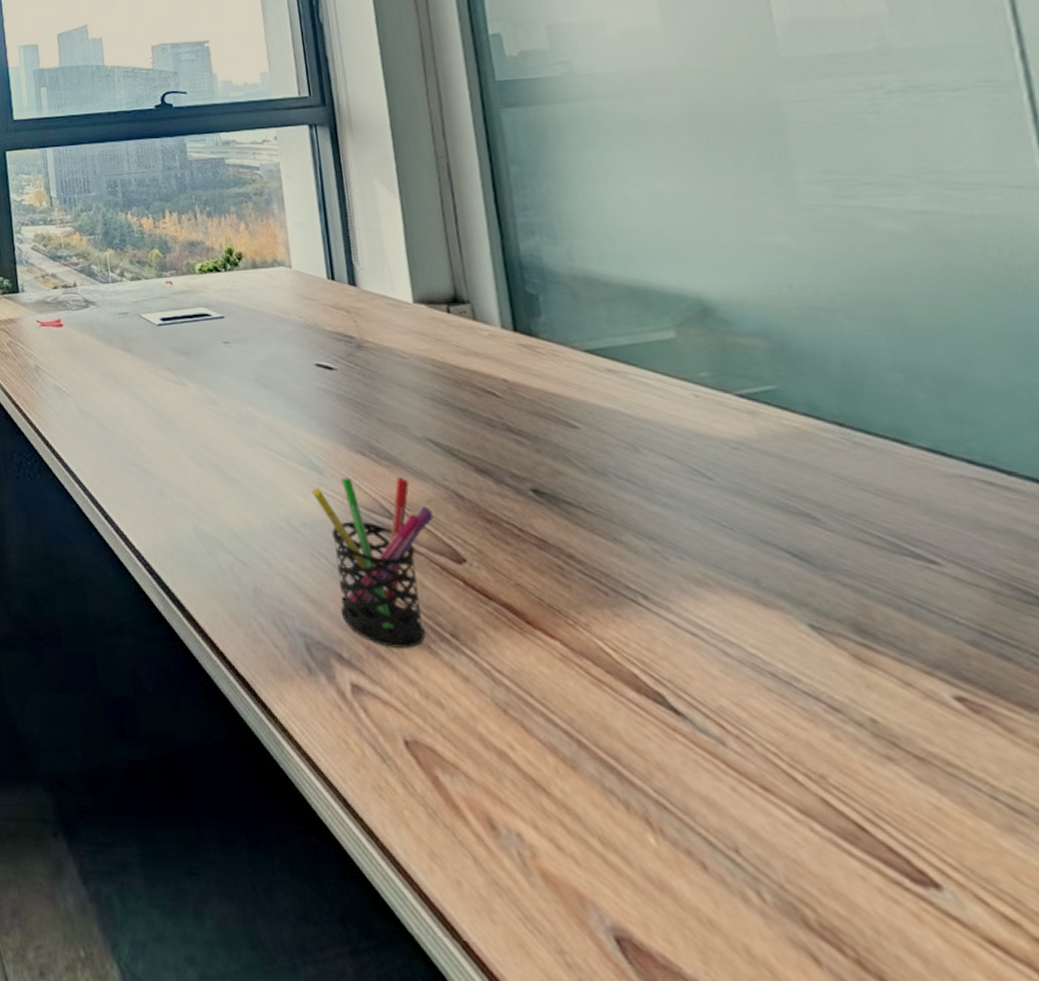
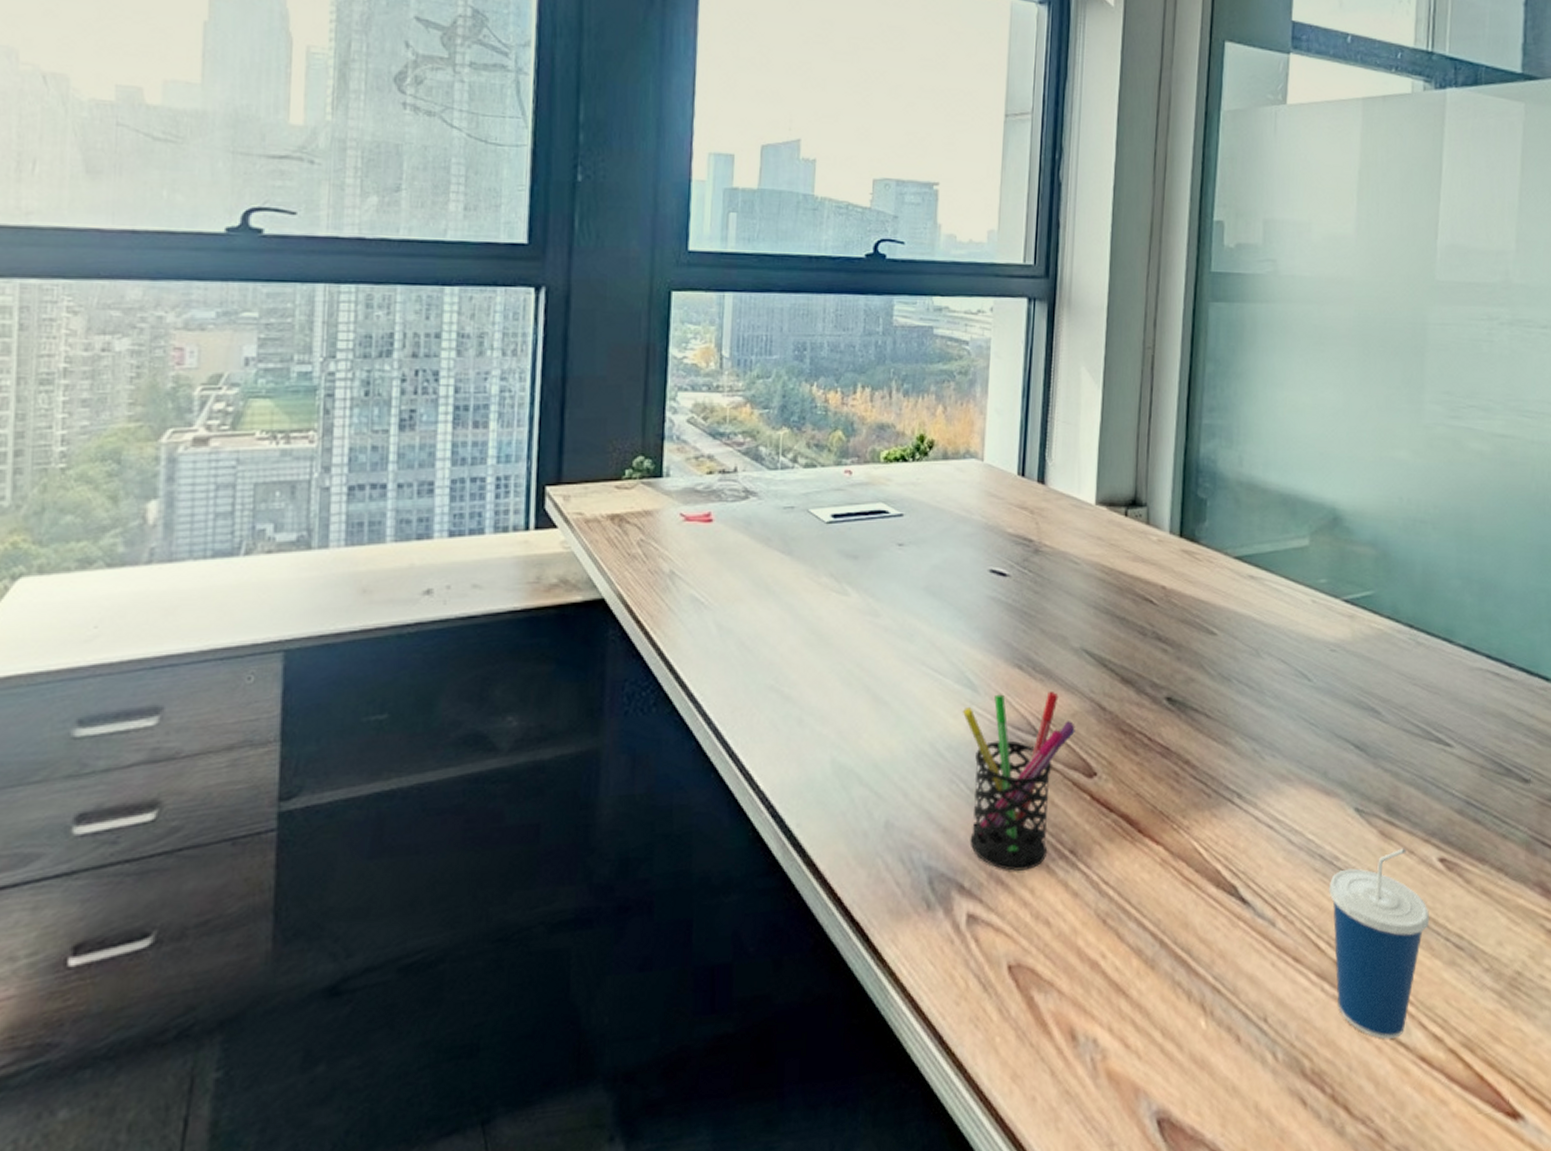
cup: none [792,678,959,908] -> present [1328,848,1430,1039]

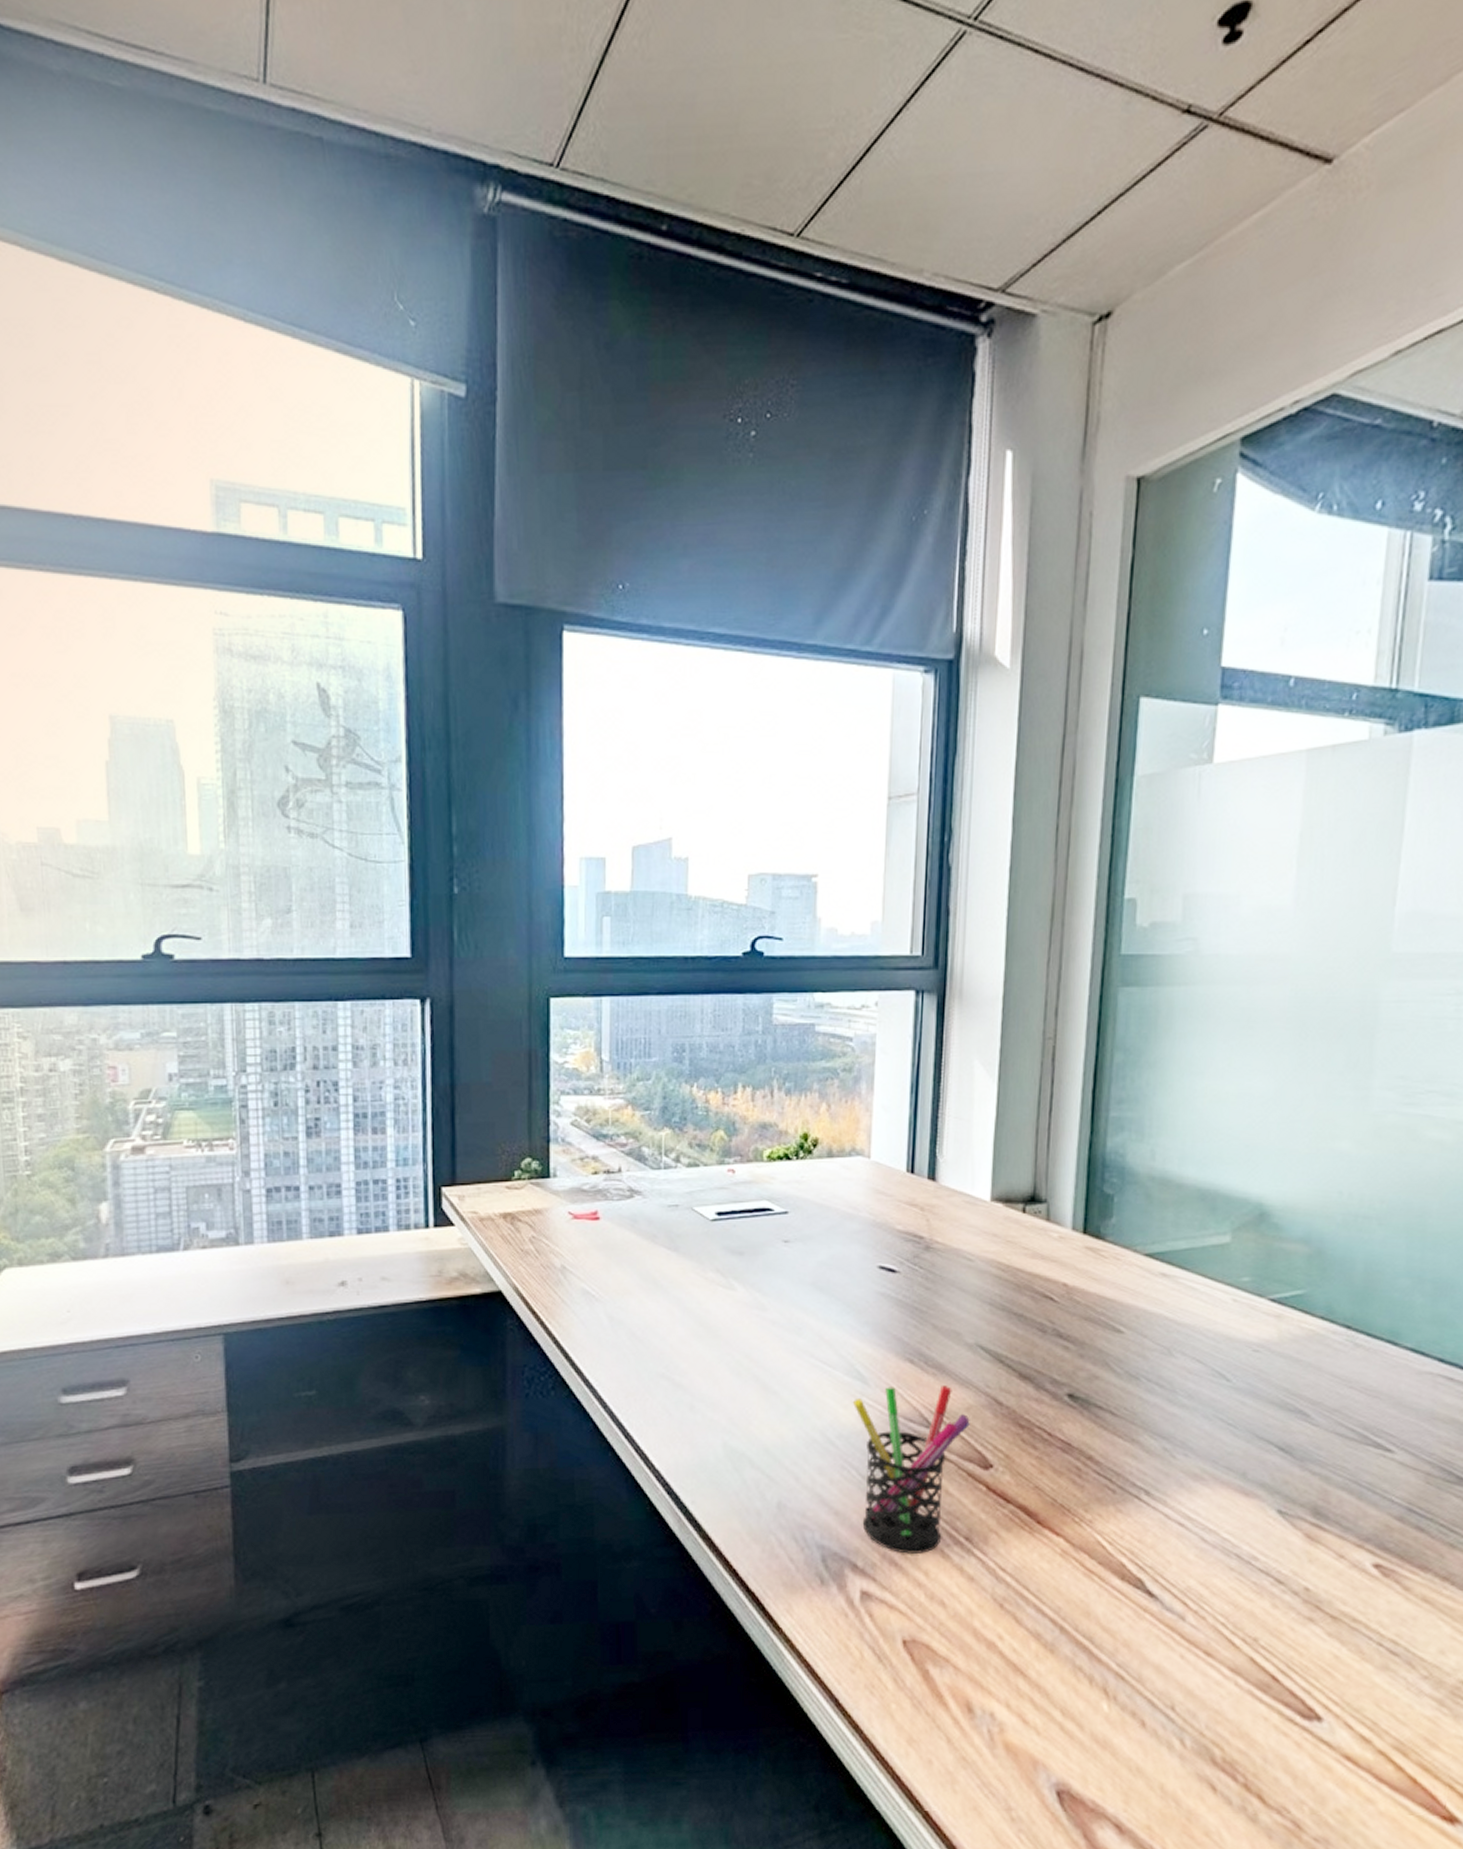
cup: present [1328,848,1430,1039] -> none [1245,1552,1361,1736]

